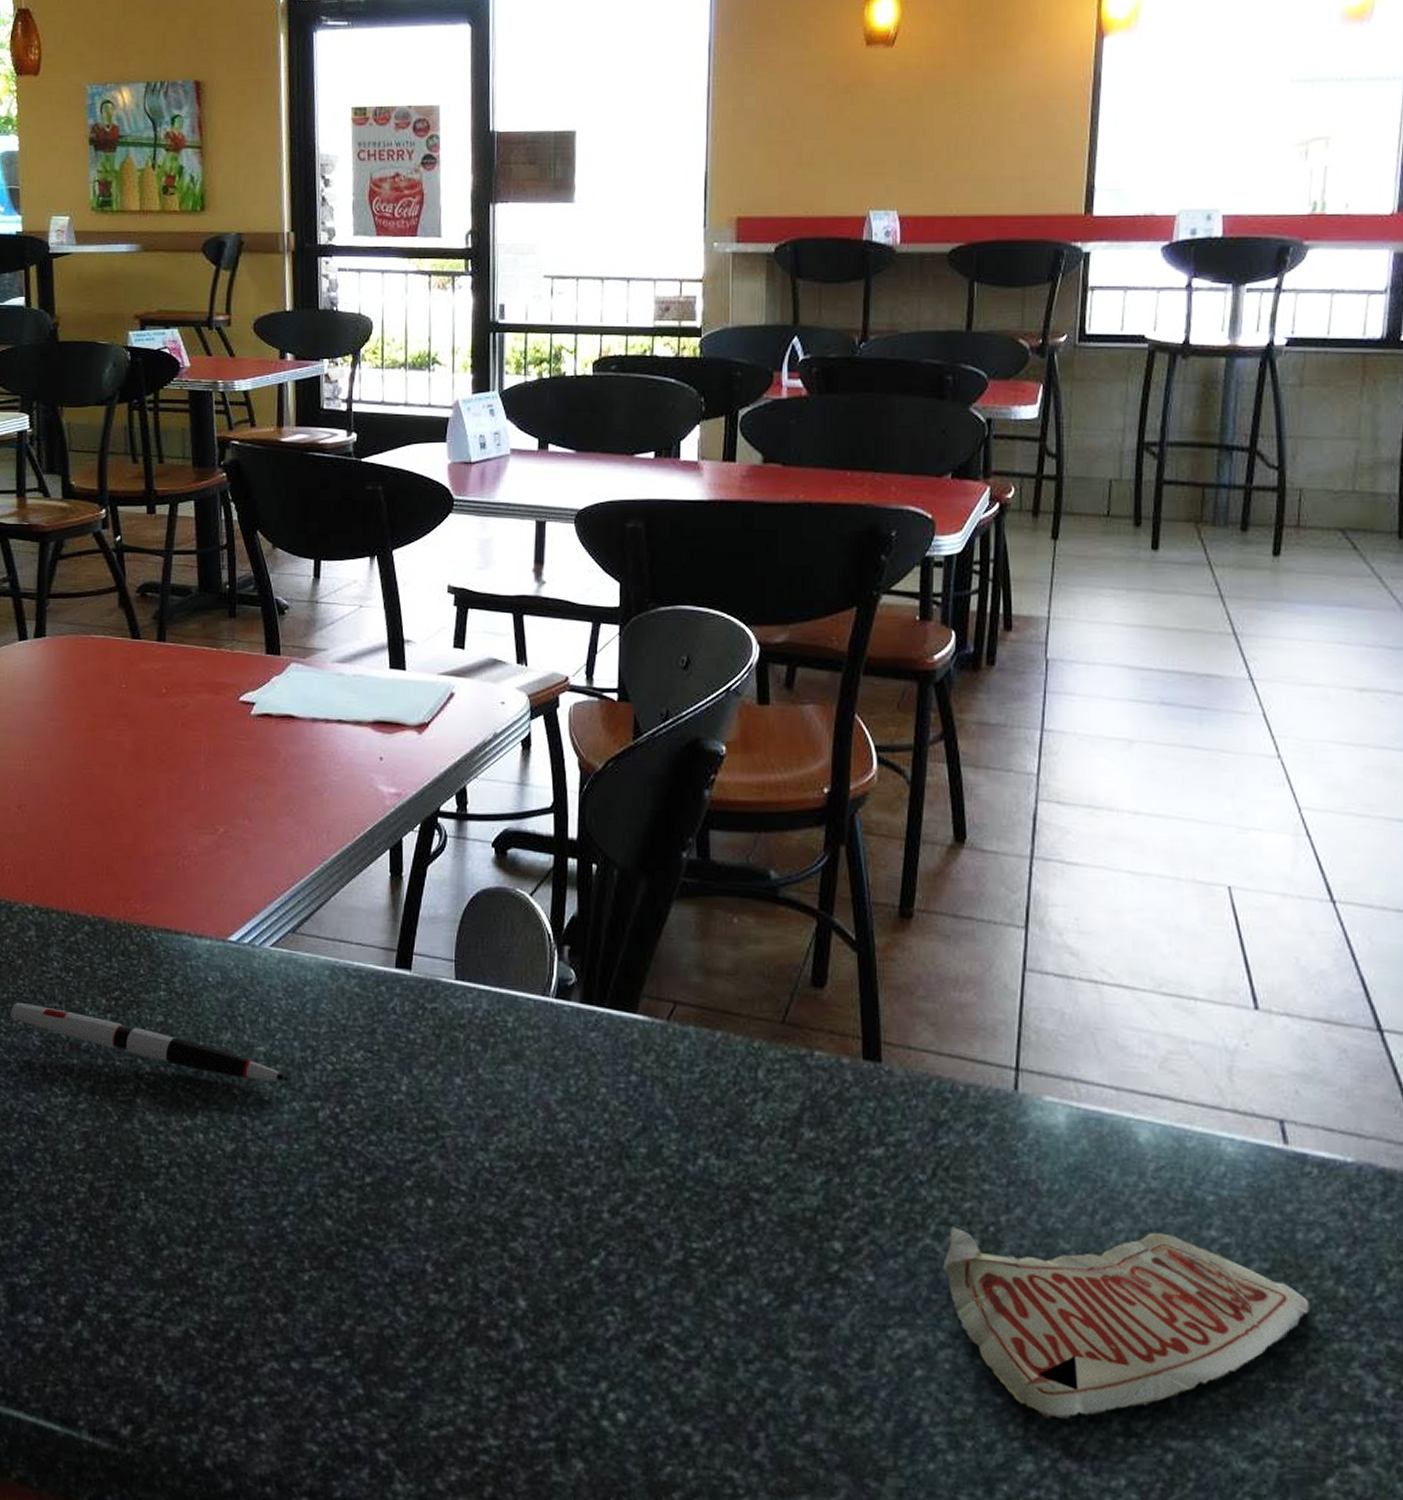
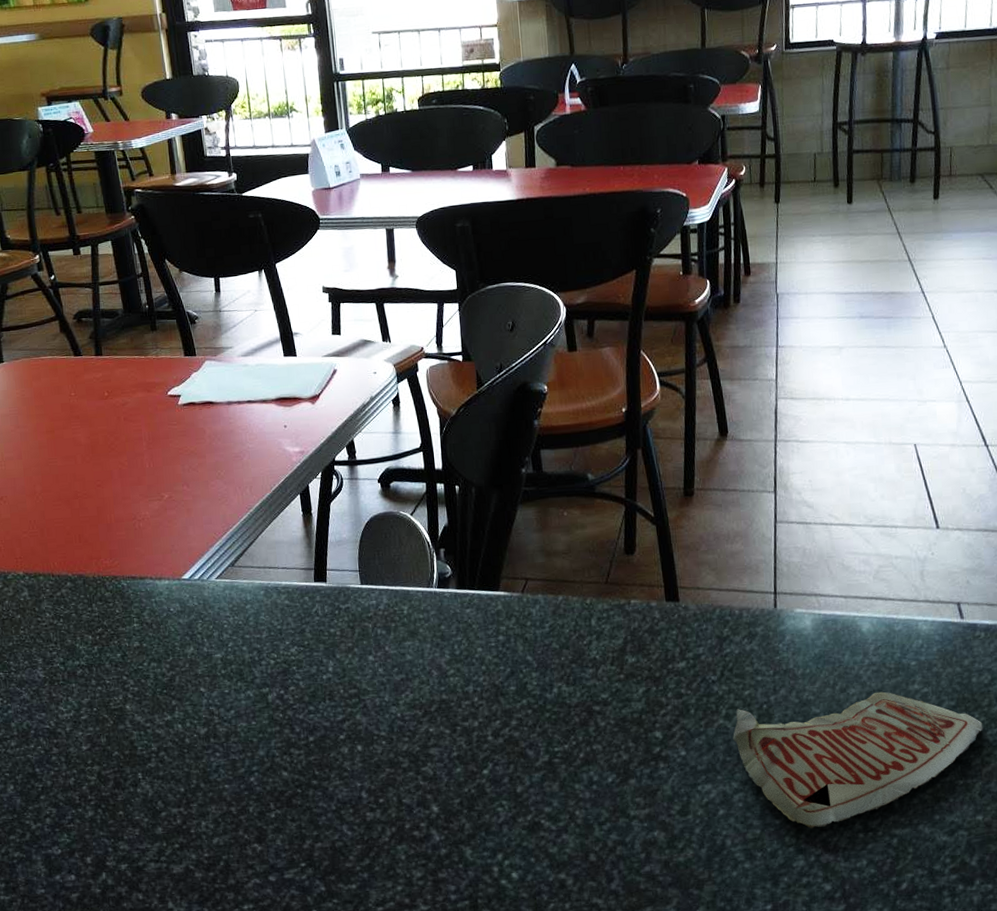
pen: present [10,1002,289,1082] -> none [17,647,242,680]

